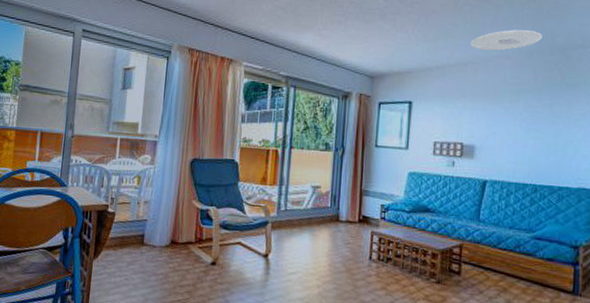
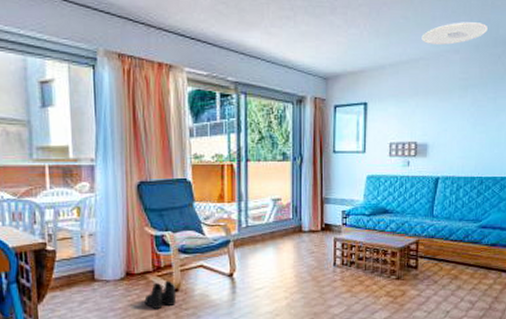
boots: none [184,253,214,279] -> present [144,280,177,309]

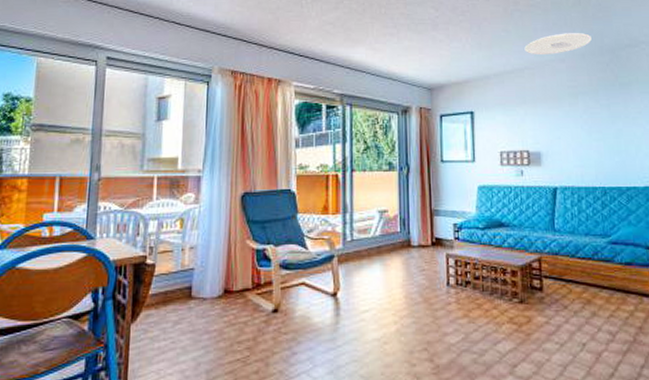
boots: present [144,280,177,309] -> none [241,299,276,332]

